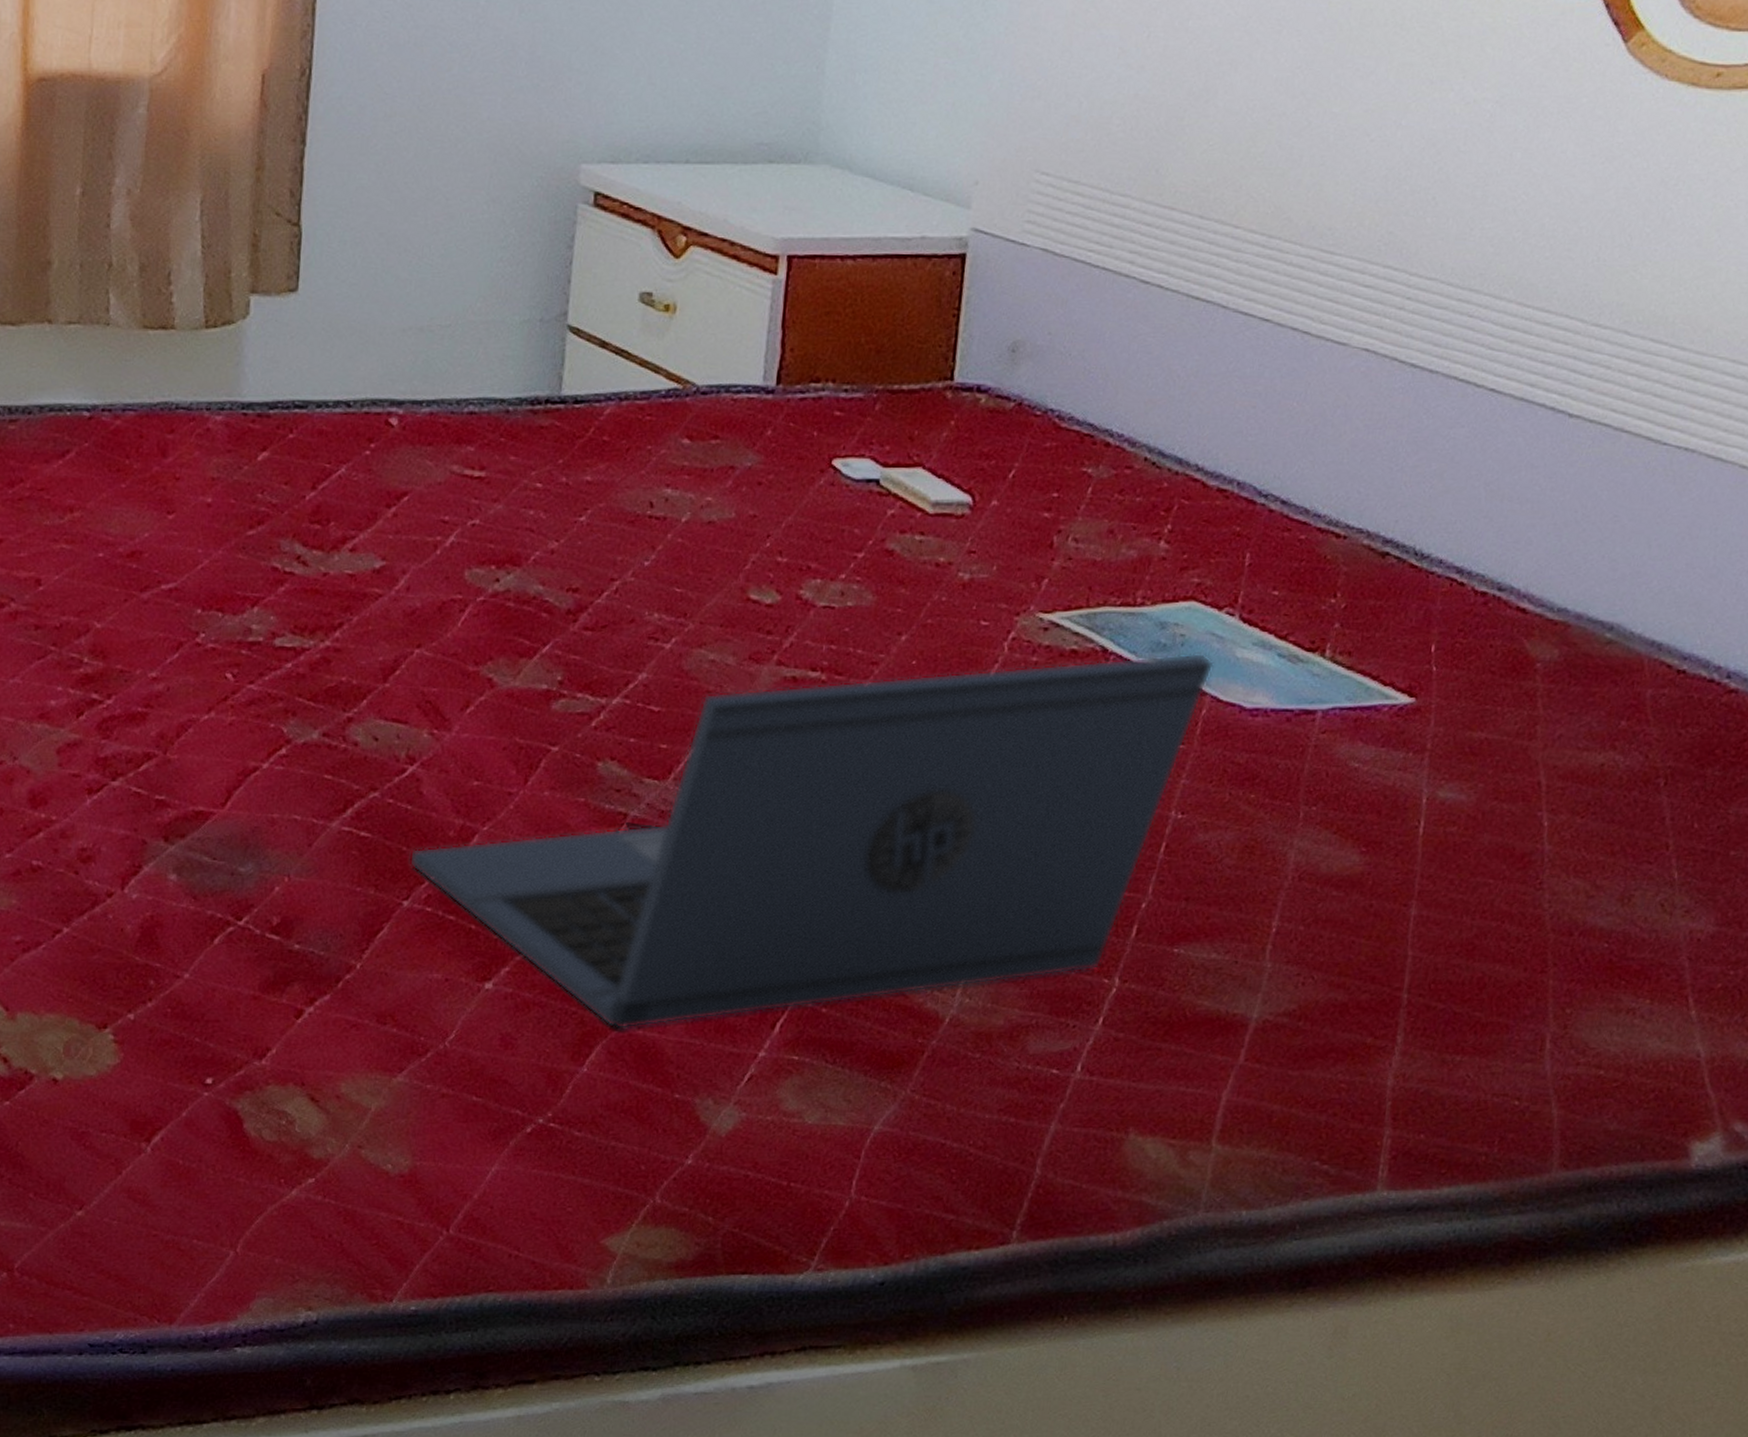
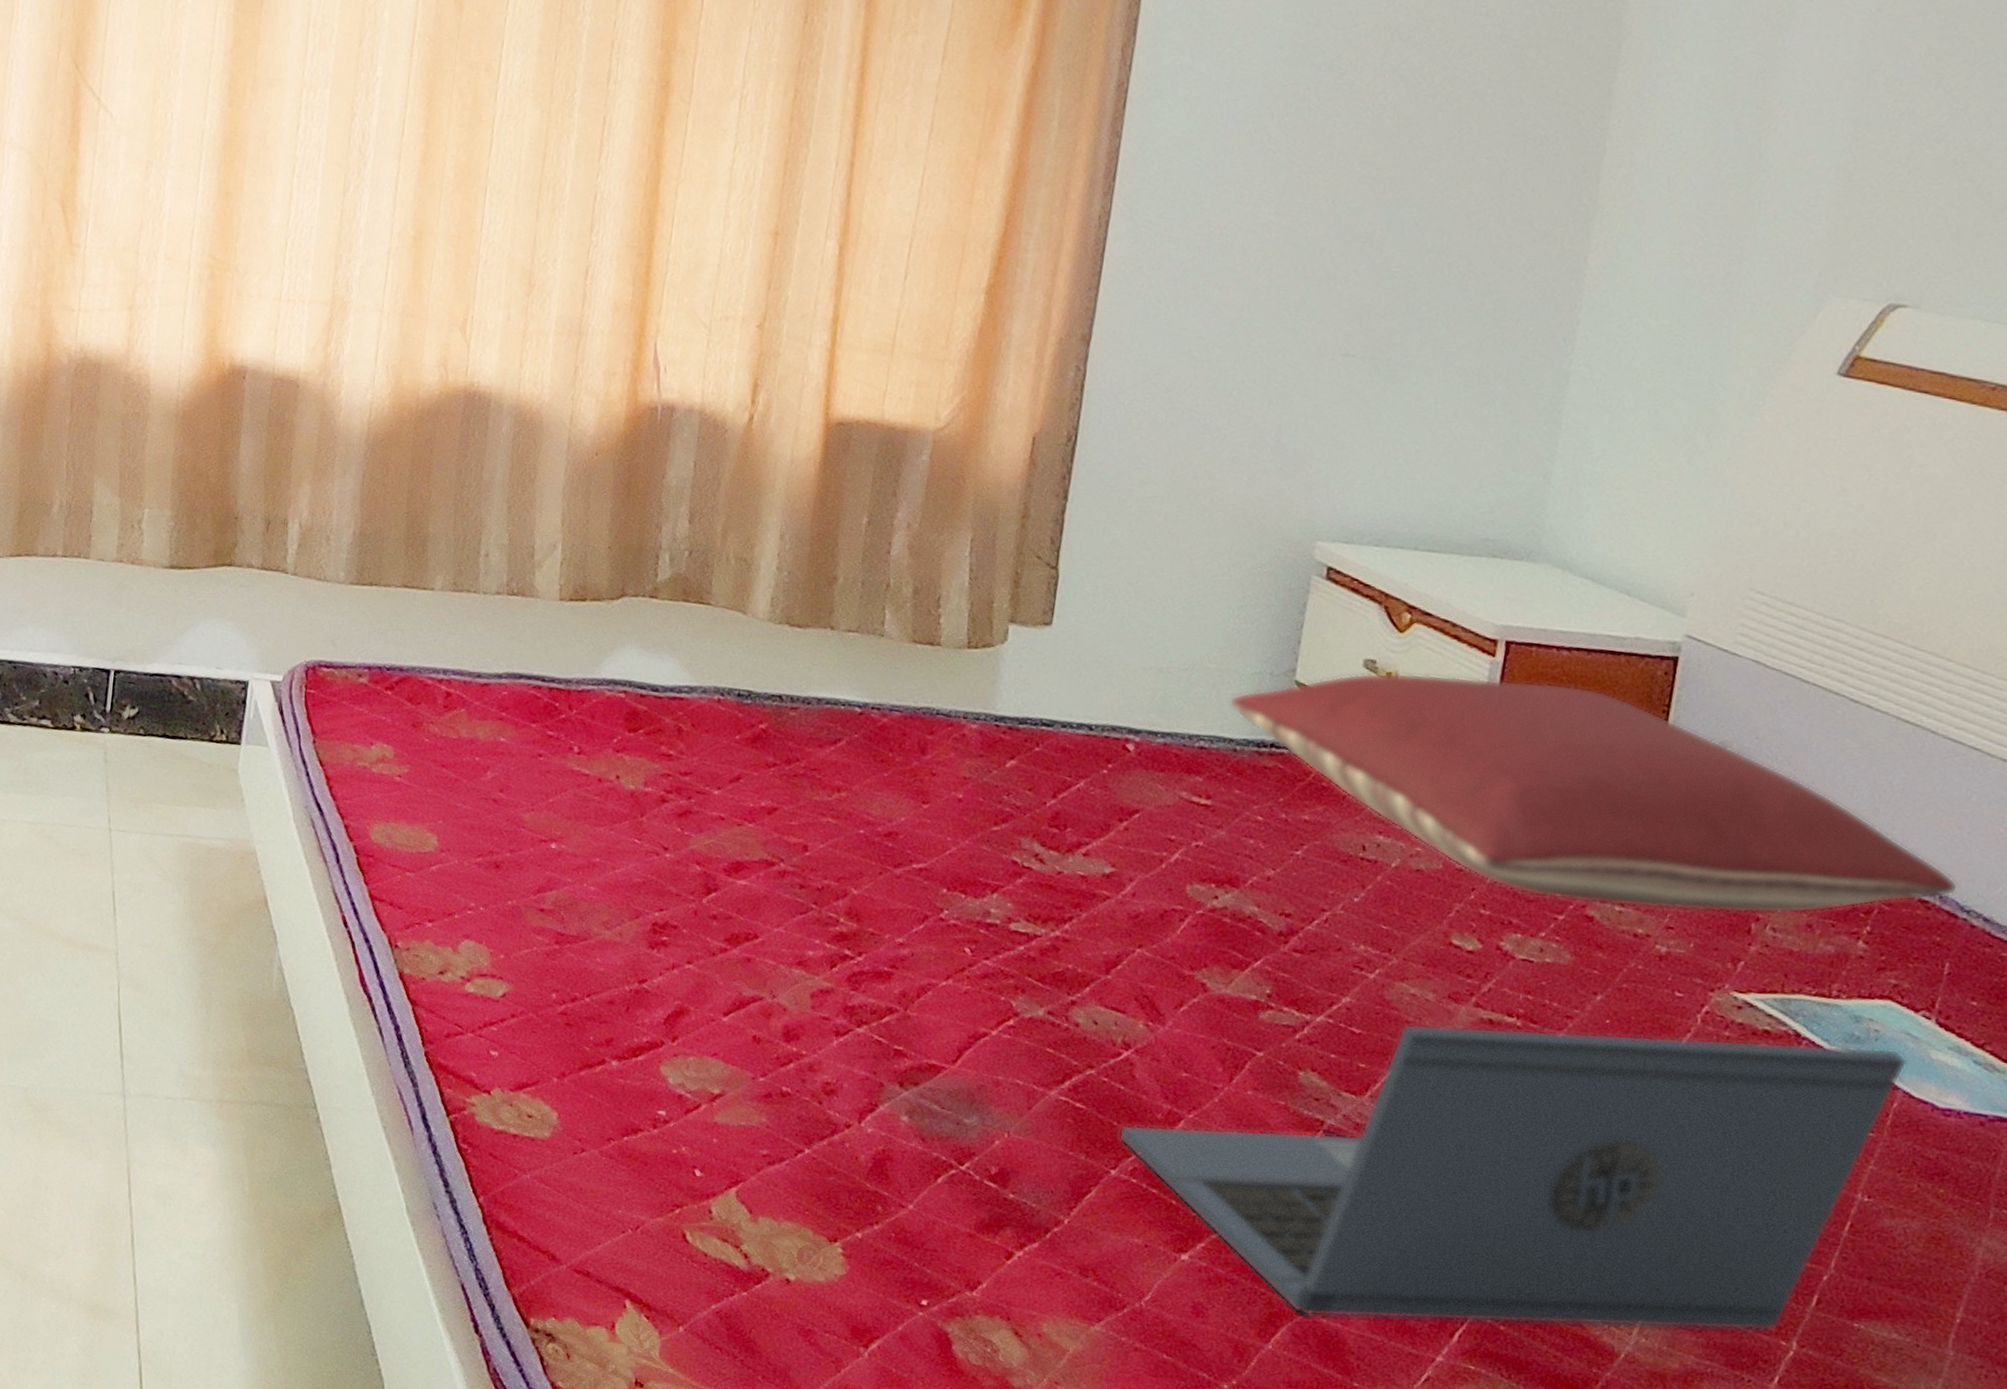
pillow: none [498,297,1256,537] -> present [1229,672,1959,915]

